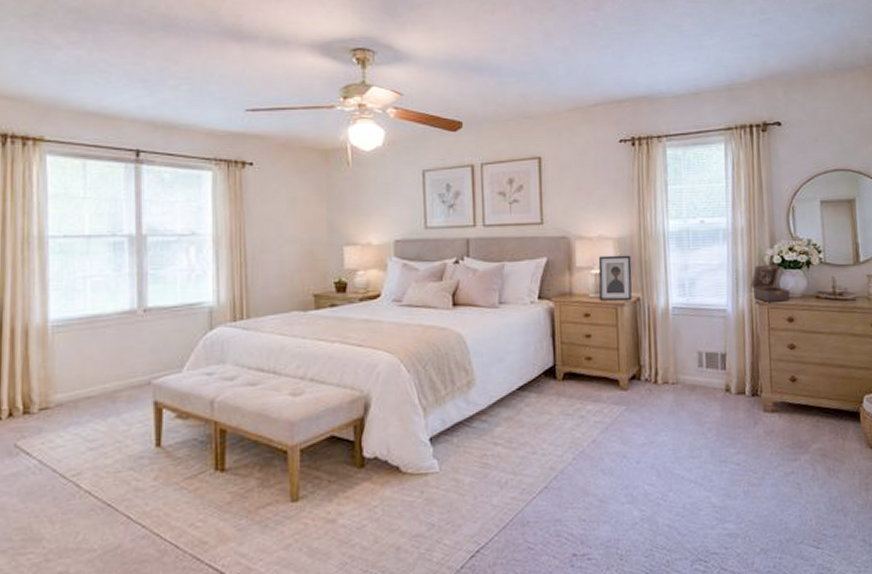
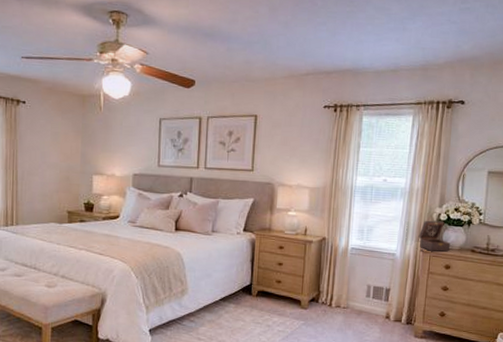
picture frame: present [598,255,632,302] -> none [293,201,322,240]

